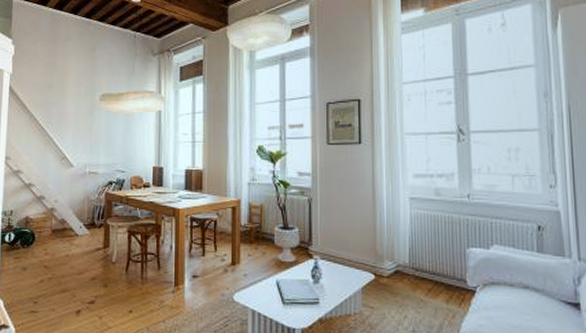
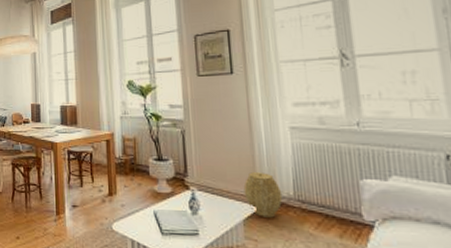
woven basket: none [364,241,399,285] -> present [243,172,283,218]

